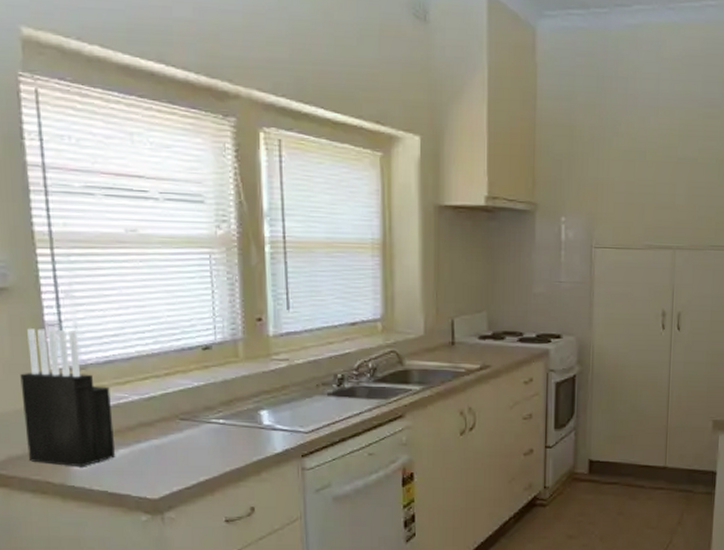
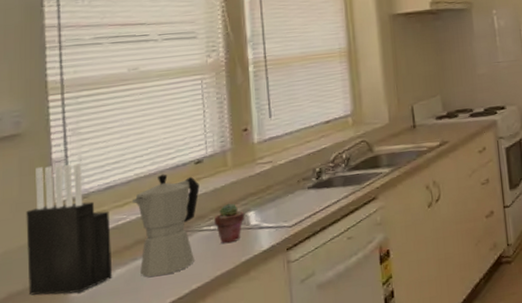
moka pot: none [133,355,208,463] -> present [131,174,200,278]
potted succulent: none [224,398,257,440] -> present [214,203,244,245]

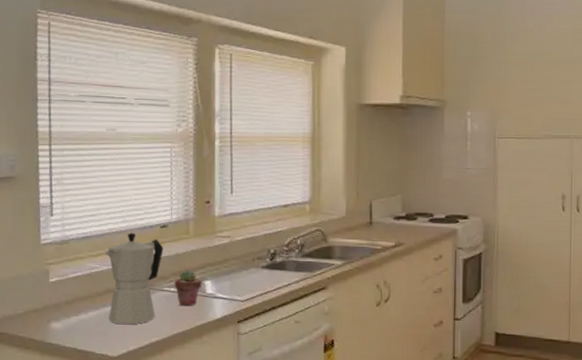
knife block: present [26,163,113,296] -> none [17,209,86,327]

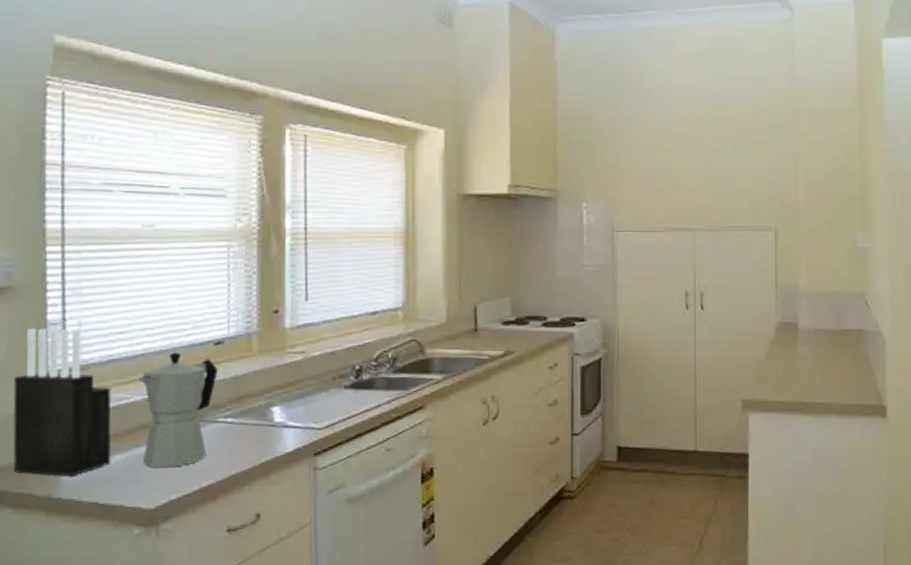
knife block: none [17,209,86,327] -> present [13,328,112,477]
potted succulent: present [175,269,202,307] -> none [233,394,268,440]

